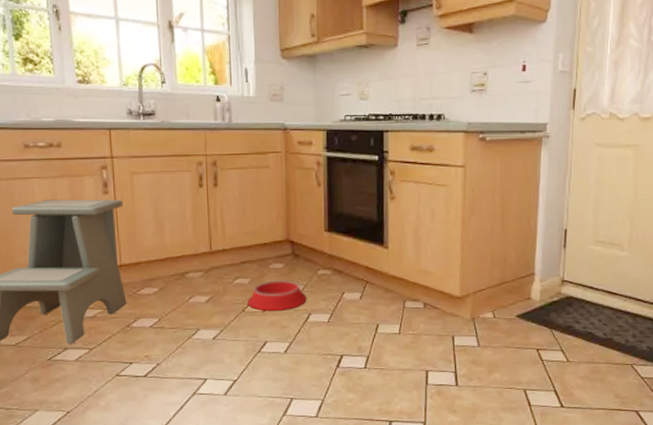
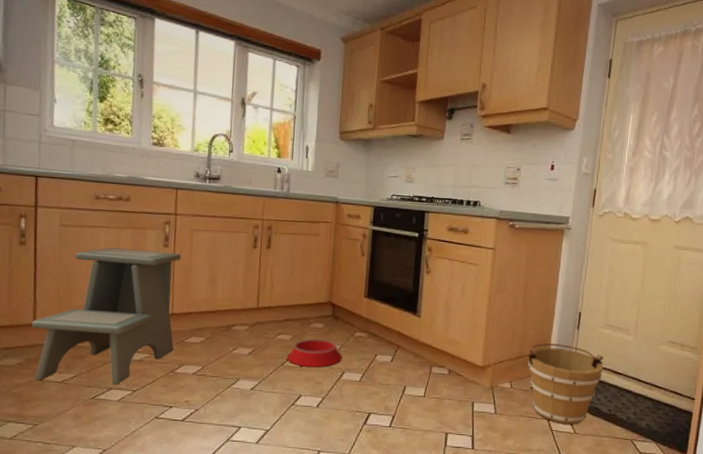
bucket: none [505,266,596,353] -> present [523,343,604,425]

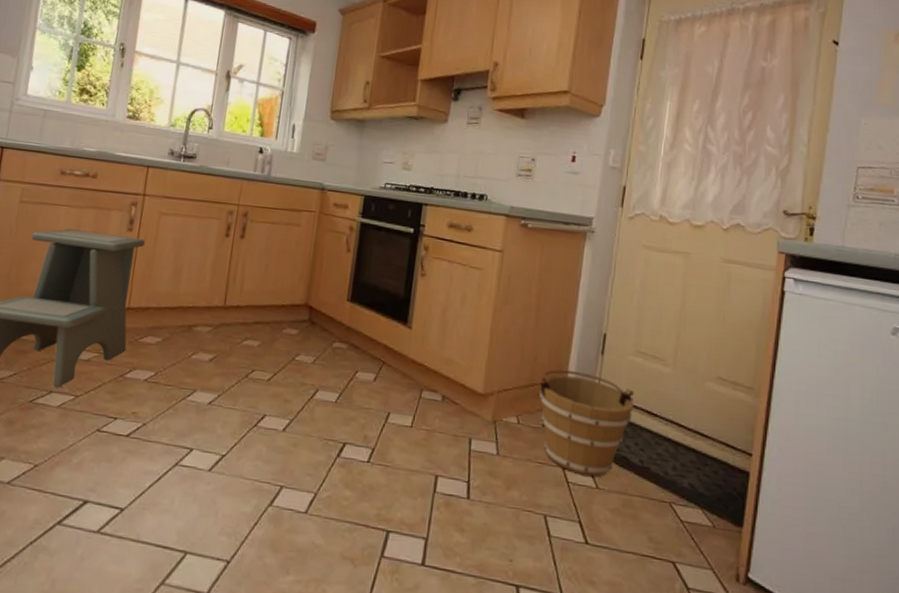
pet bowl: present [287,338,342,367] -> none [252,347,317,382]

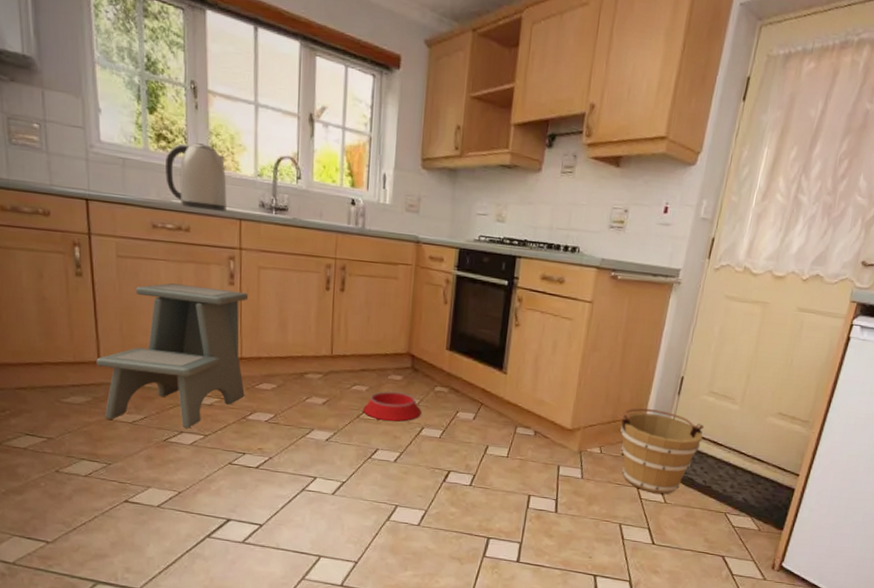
kettle: none [81,96,142,159] -> present [166,143,227,212]
pet bowl: none [252,347,317,382] -> present [363,391,421,422]

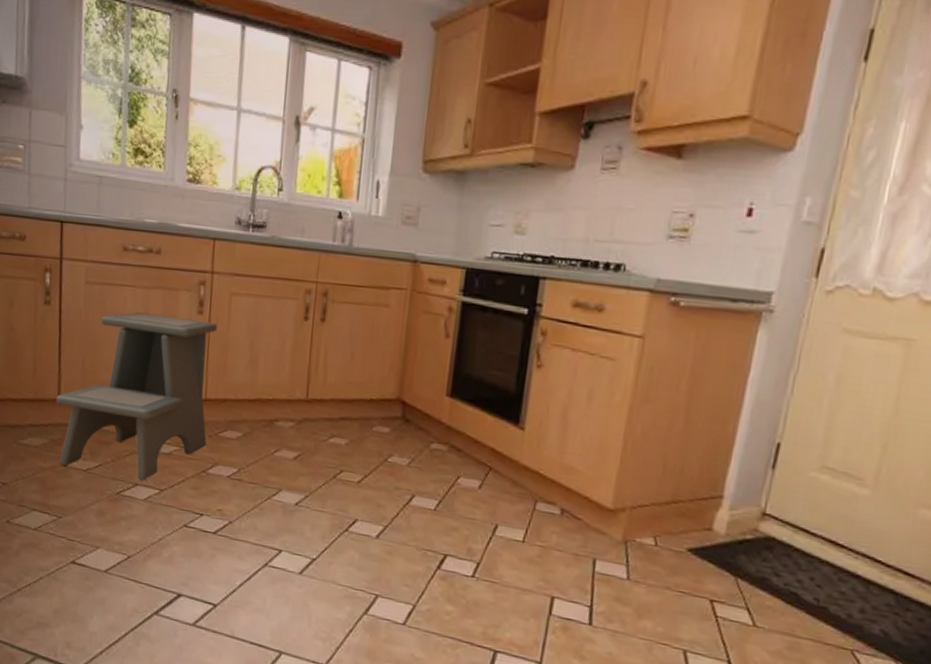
kettle: present [166,143,227,212] -> none [140,156,203,231]
pet bowl: present [363,391,421,422] -> none [341,446,412,486]
bucket: present [616,408,705,494] -> none [678,484,815,613]

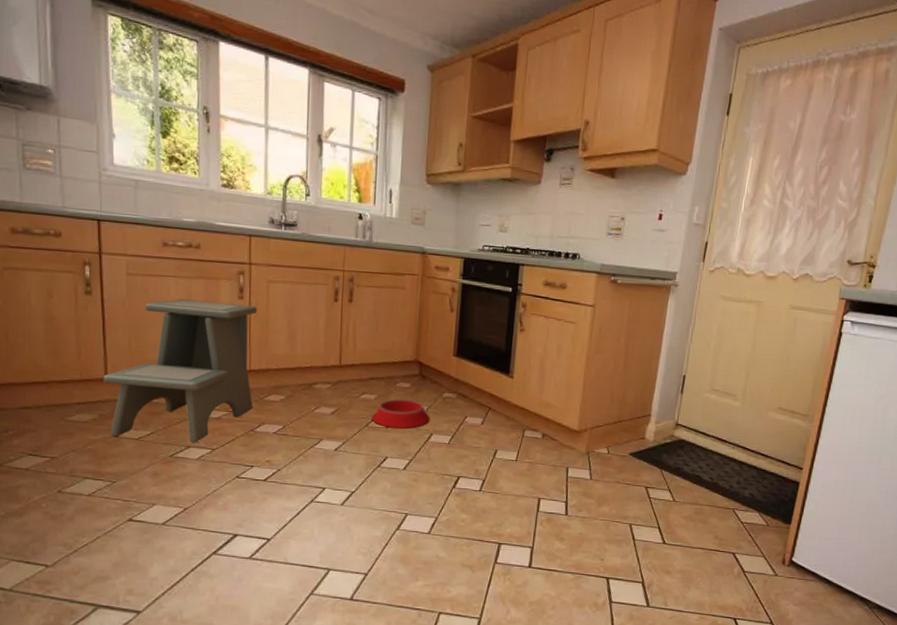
pet bowl: none [341,446,412,486] -> present [372,398,430,429]

